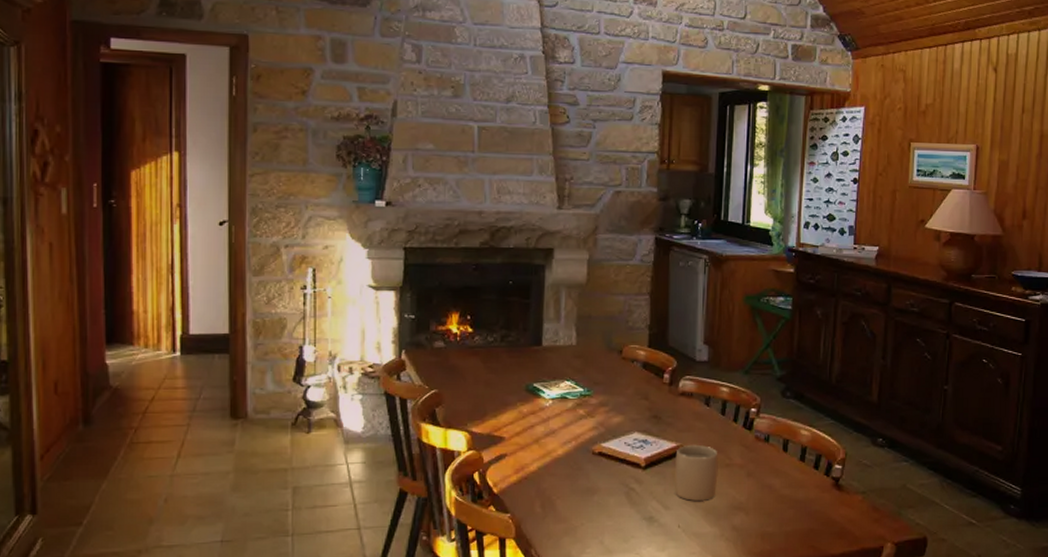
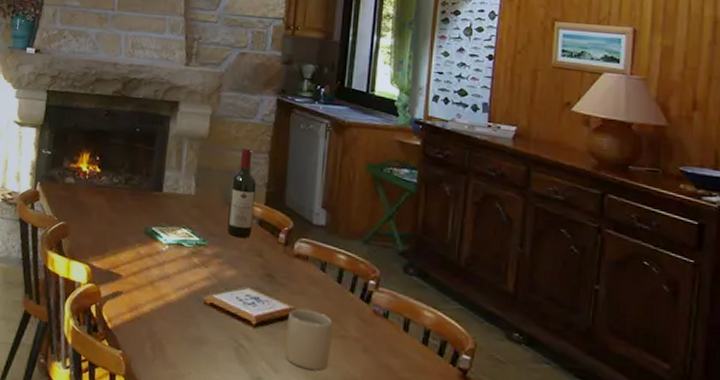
wine bottle: none [612,291,638,382] -> present [227,147,256,238]

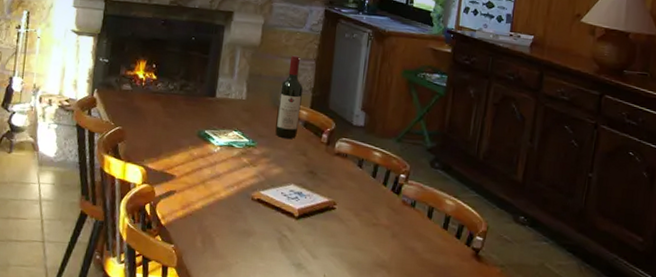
mug: present [285,309,333,370] -> none [323,202,367,255]

